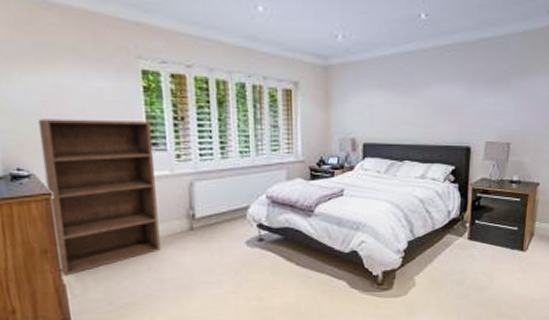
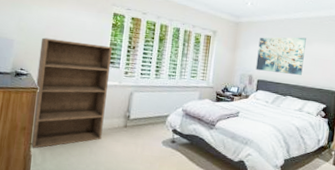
wall art: none [359,78,423,131] -> present [256,37,306,75]

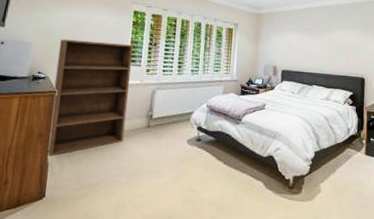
wall art: present [256,37,306,75] -> none [279,25,328,63]

